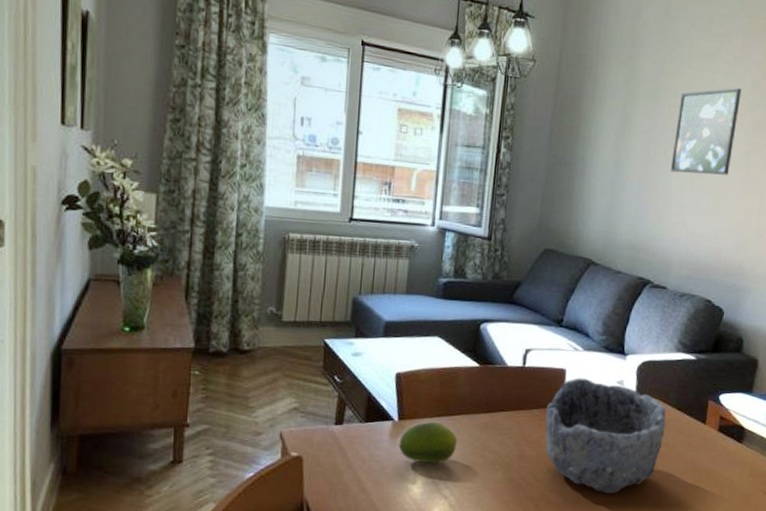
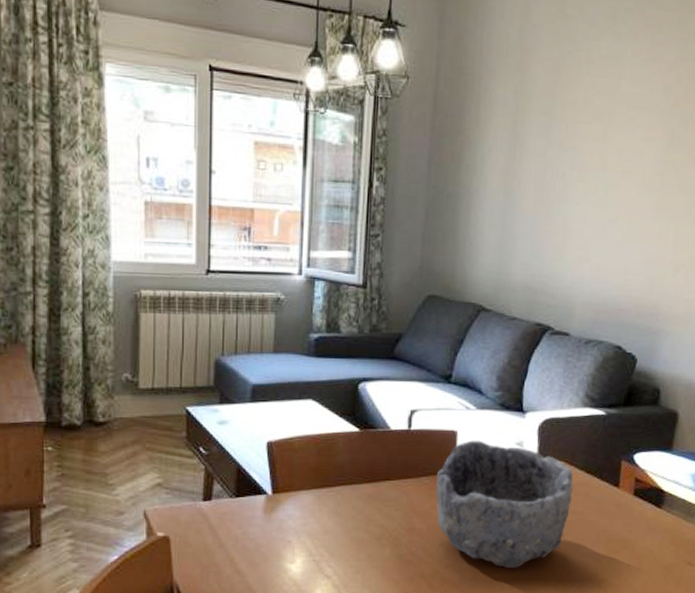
fruit: present [399,422,458,464] -> none [274,495,339,540]
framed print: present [670,87,742,176] -> none [570,95,652,201]

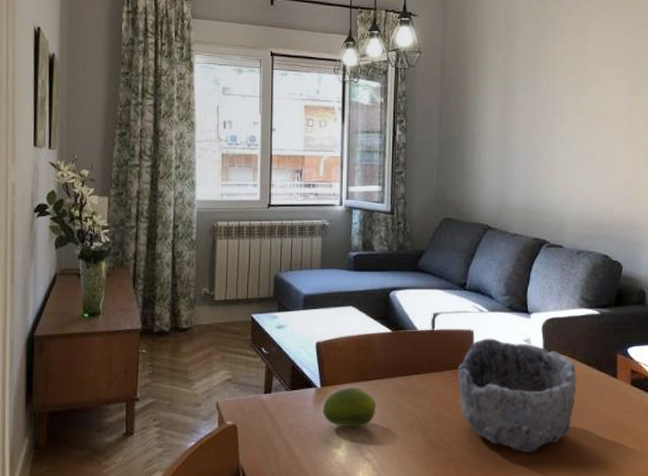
fruit: none [274,495,339,540] -> present [323,388,376,428]

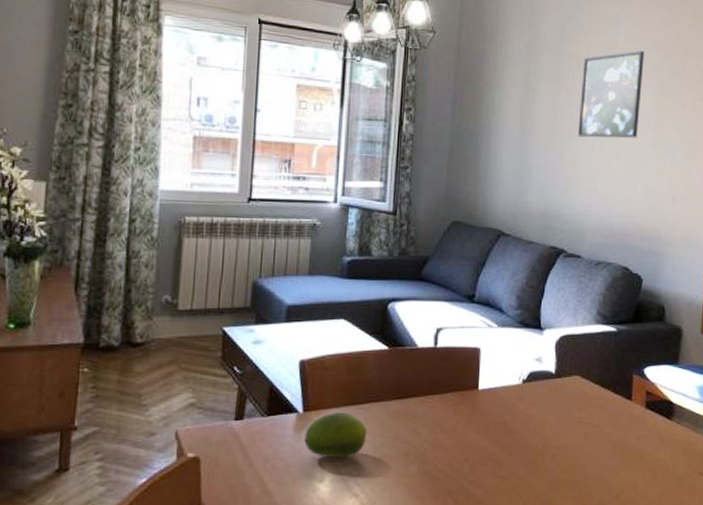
bowl: present [457,338,576,452] -> none [460,357,589,482]
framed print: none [554,55,615,138] -> present [577,50,645,138]

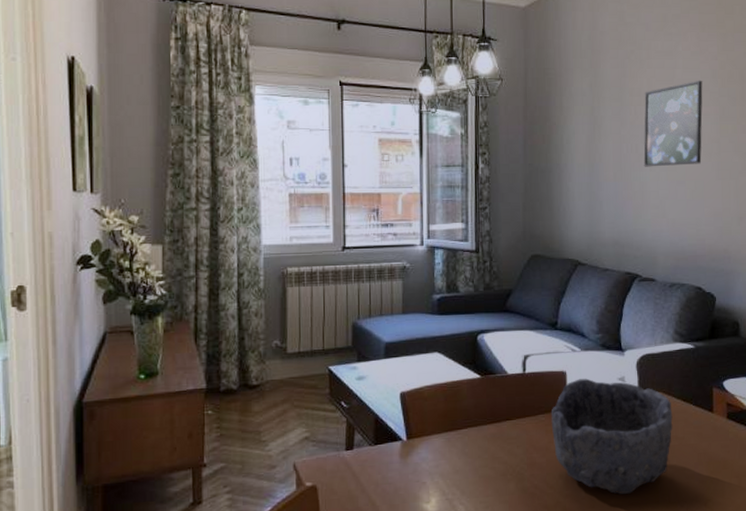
fruit: present [304,412,368,459] -> none [410,438,467,481]
bowl: none [460,357,589,482] -> present [551,378,673,494]

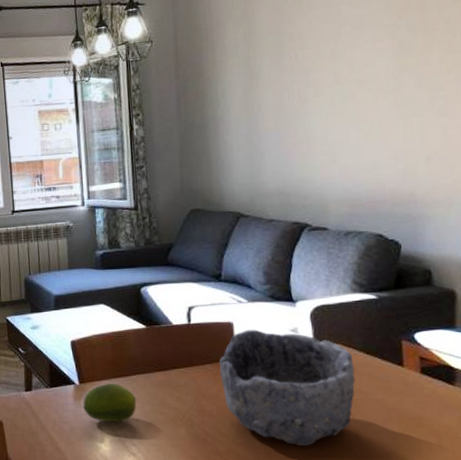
fruit: none [410,438,467,481] -> present [83,383,137,423]
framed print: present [643,80,703,167] -> none [306,14,377,113]

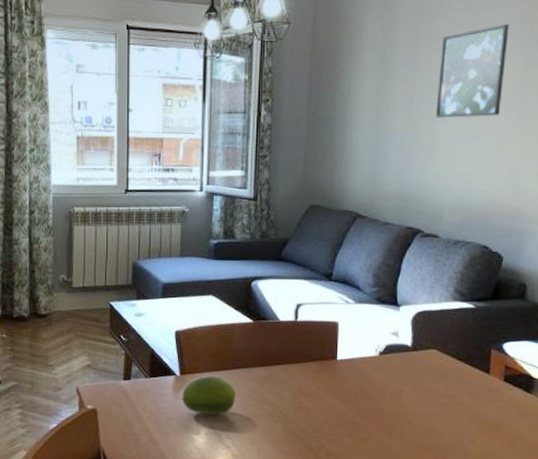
bowl: present [219,329,356,446] -> none [320,330,446,445]
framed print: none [306,14,377,113] -> present [435,23,509,118]

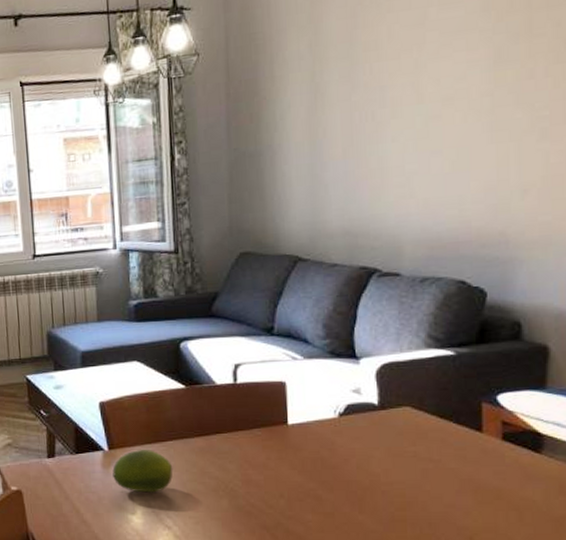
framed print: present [435,23,509,118] -> none [383,16,469,138]

